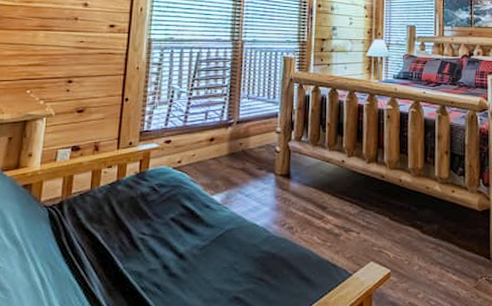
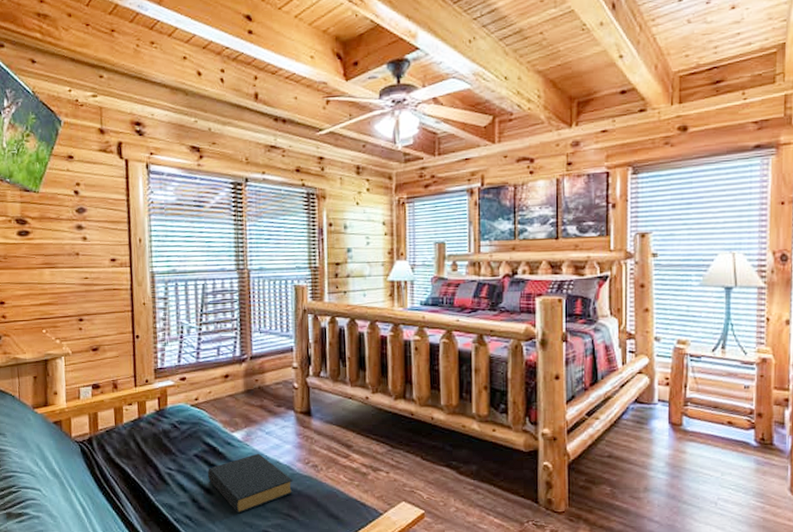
hardback book: none [182,216,269,279] -> present [207,453,294,514]

